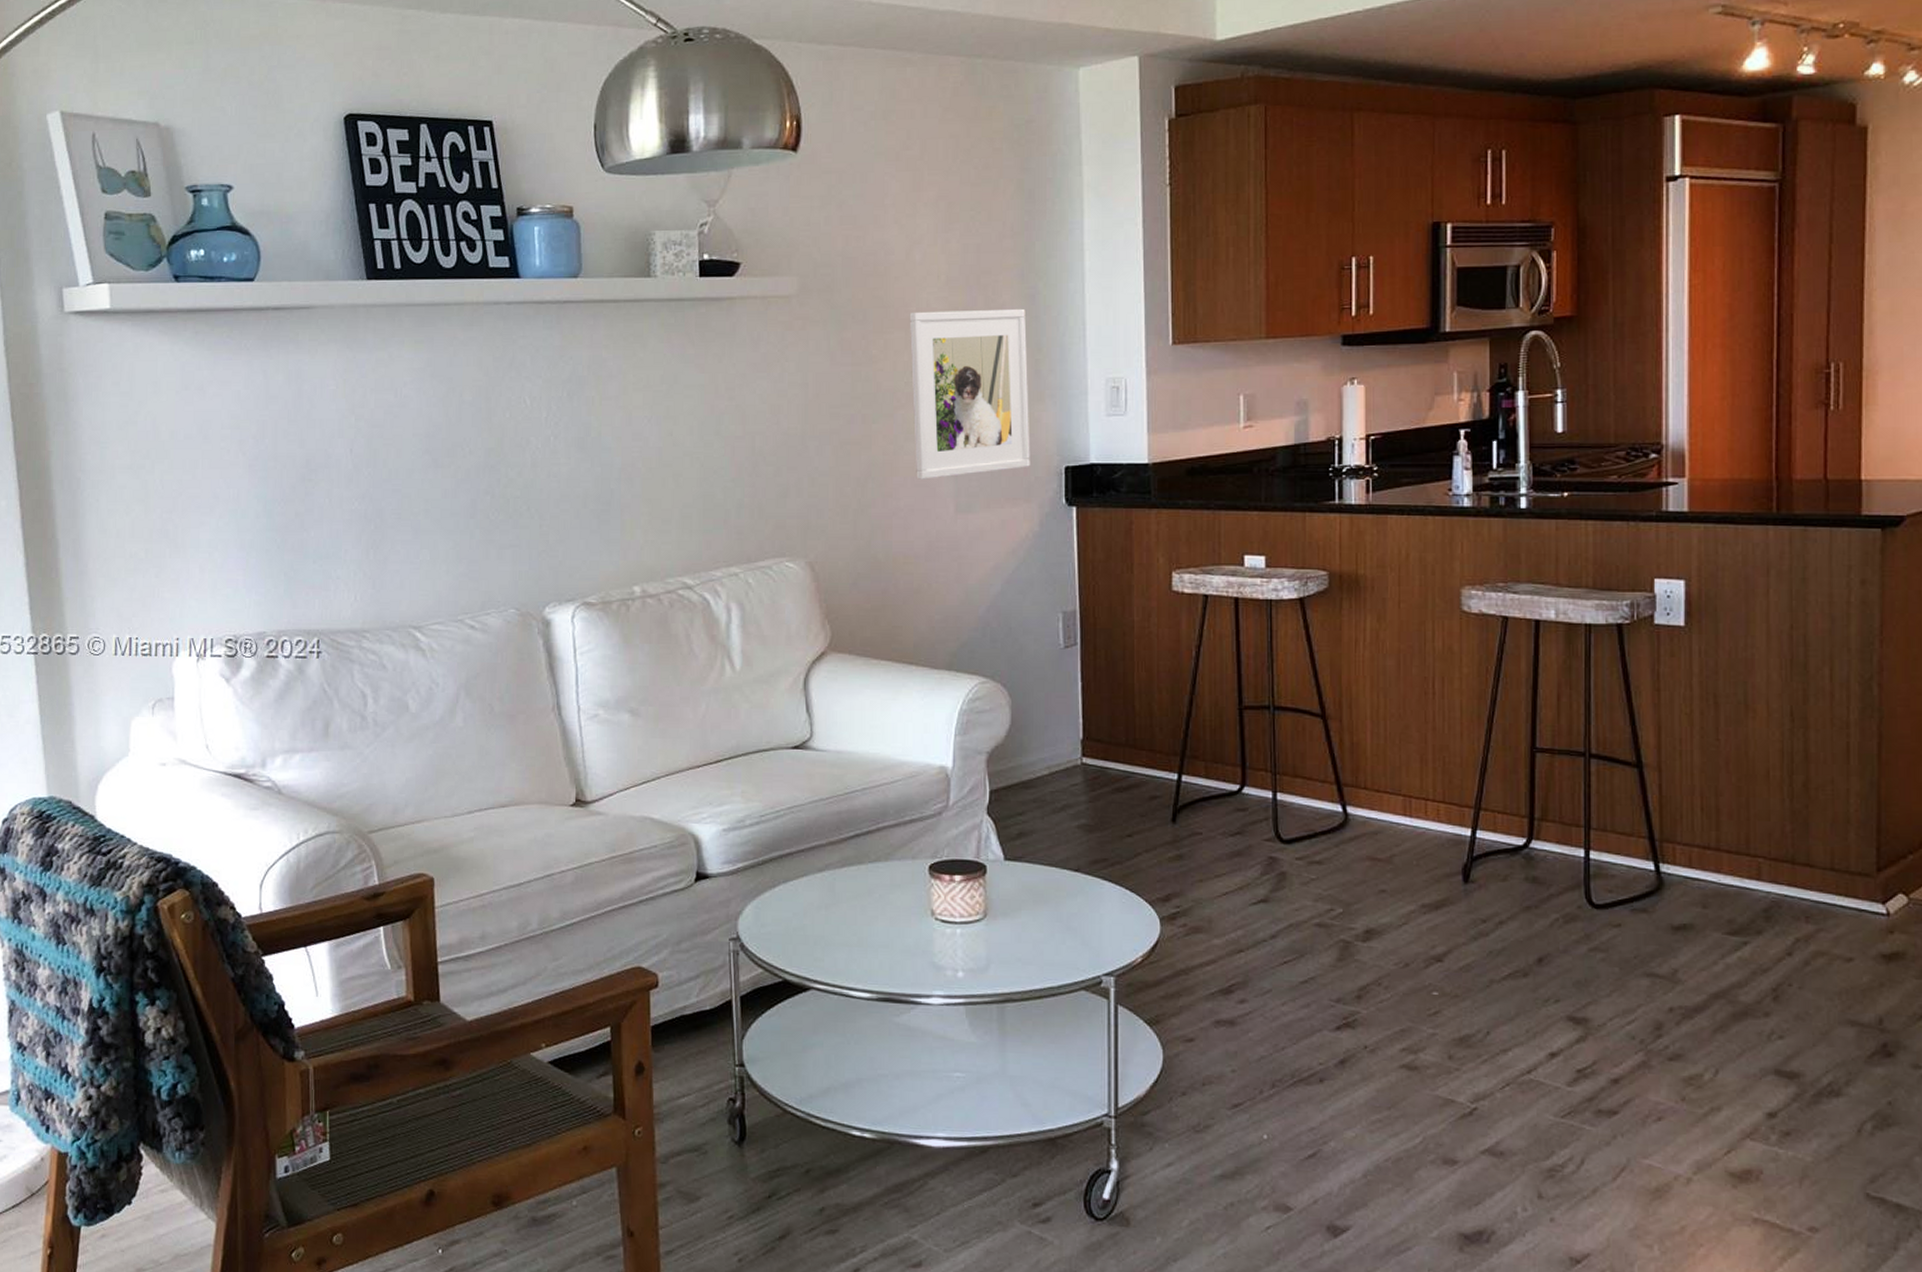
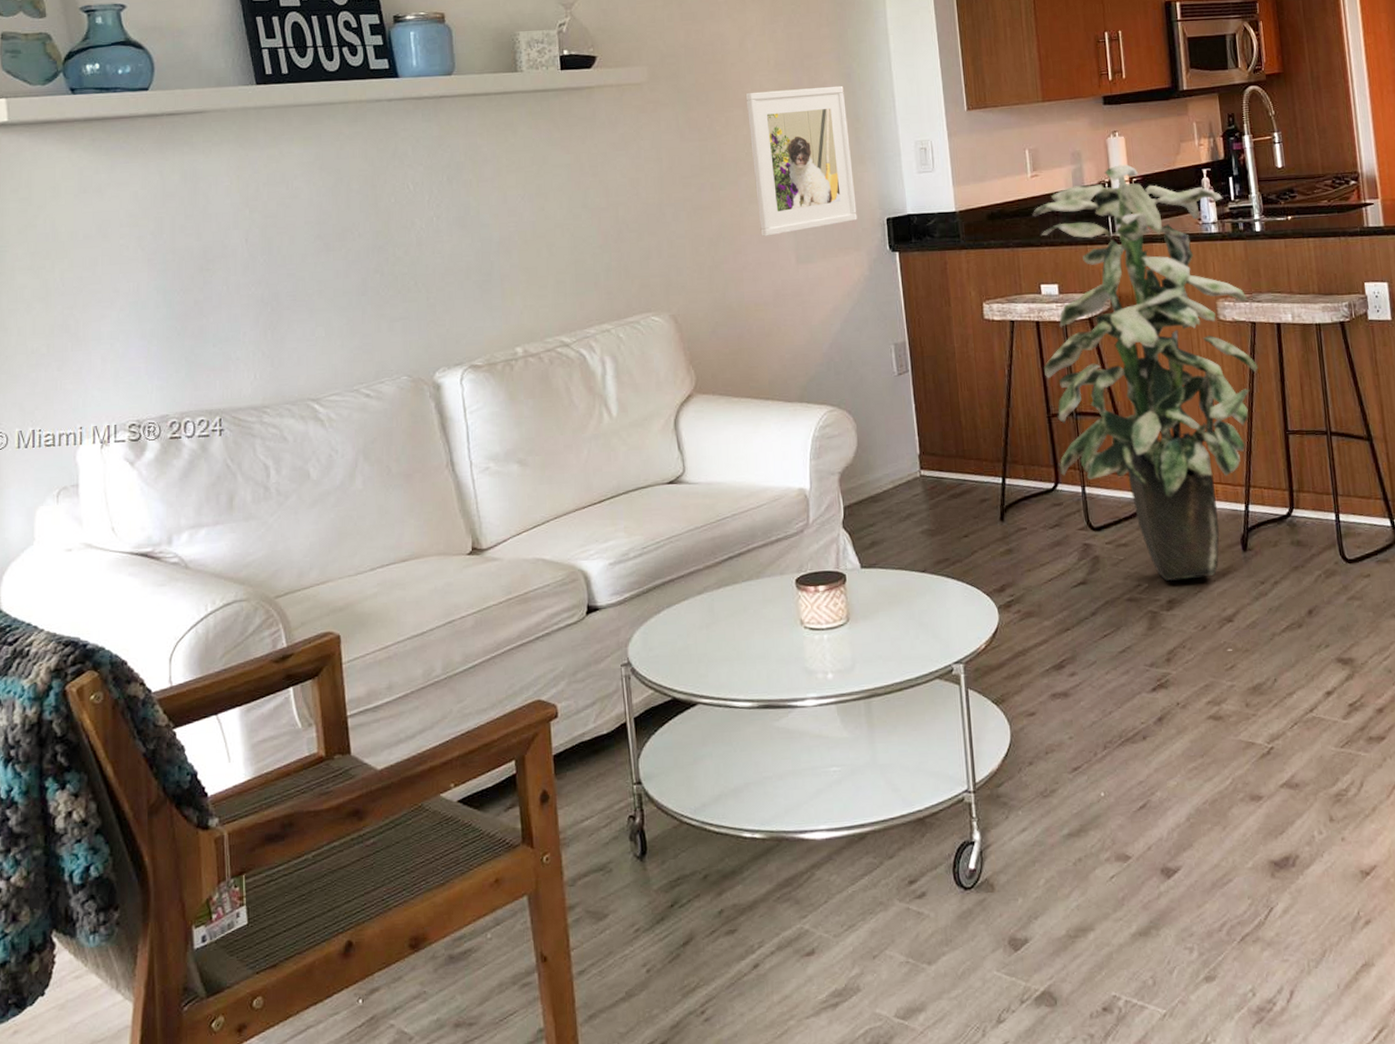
indoor plant: none [1238,419,1505,909] -> present [1032,164,1258,582]

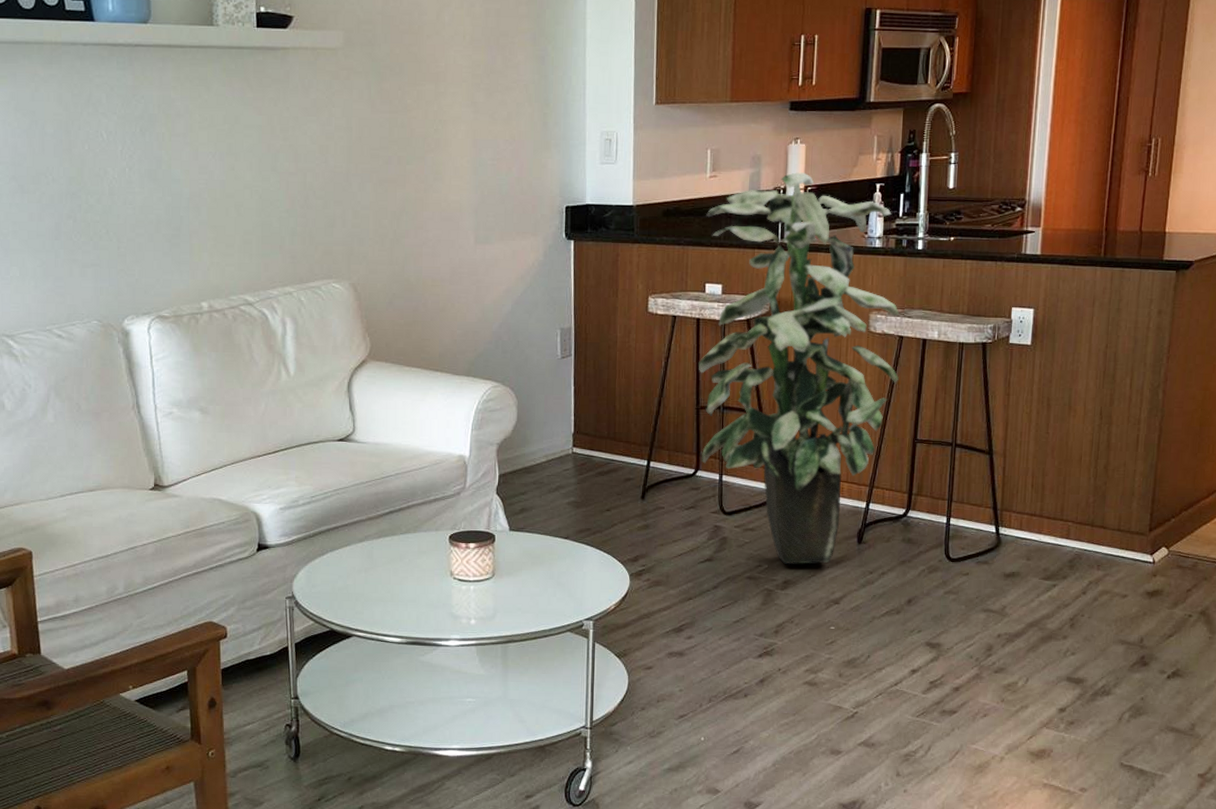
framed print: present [745,85,858,237] -> none [438,67,538,214]

